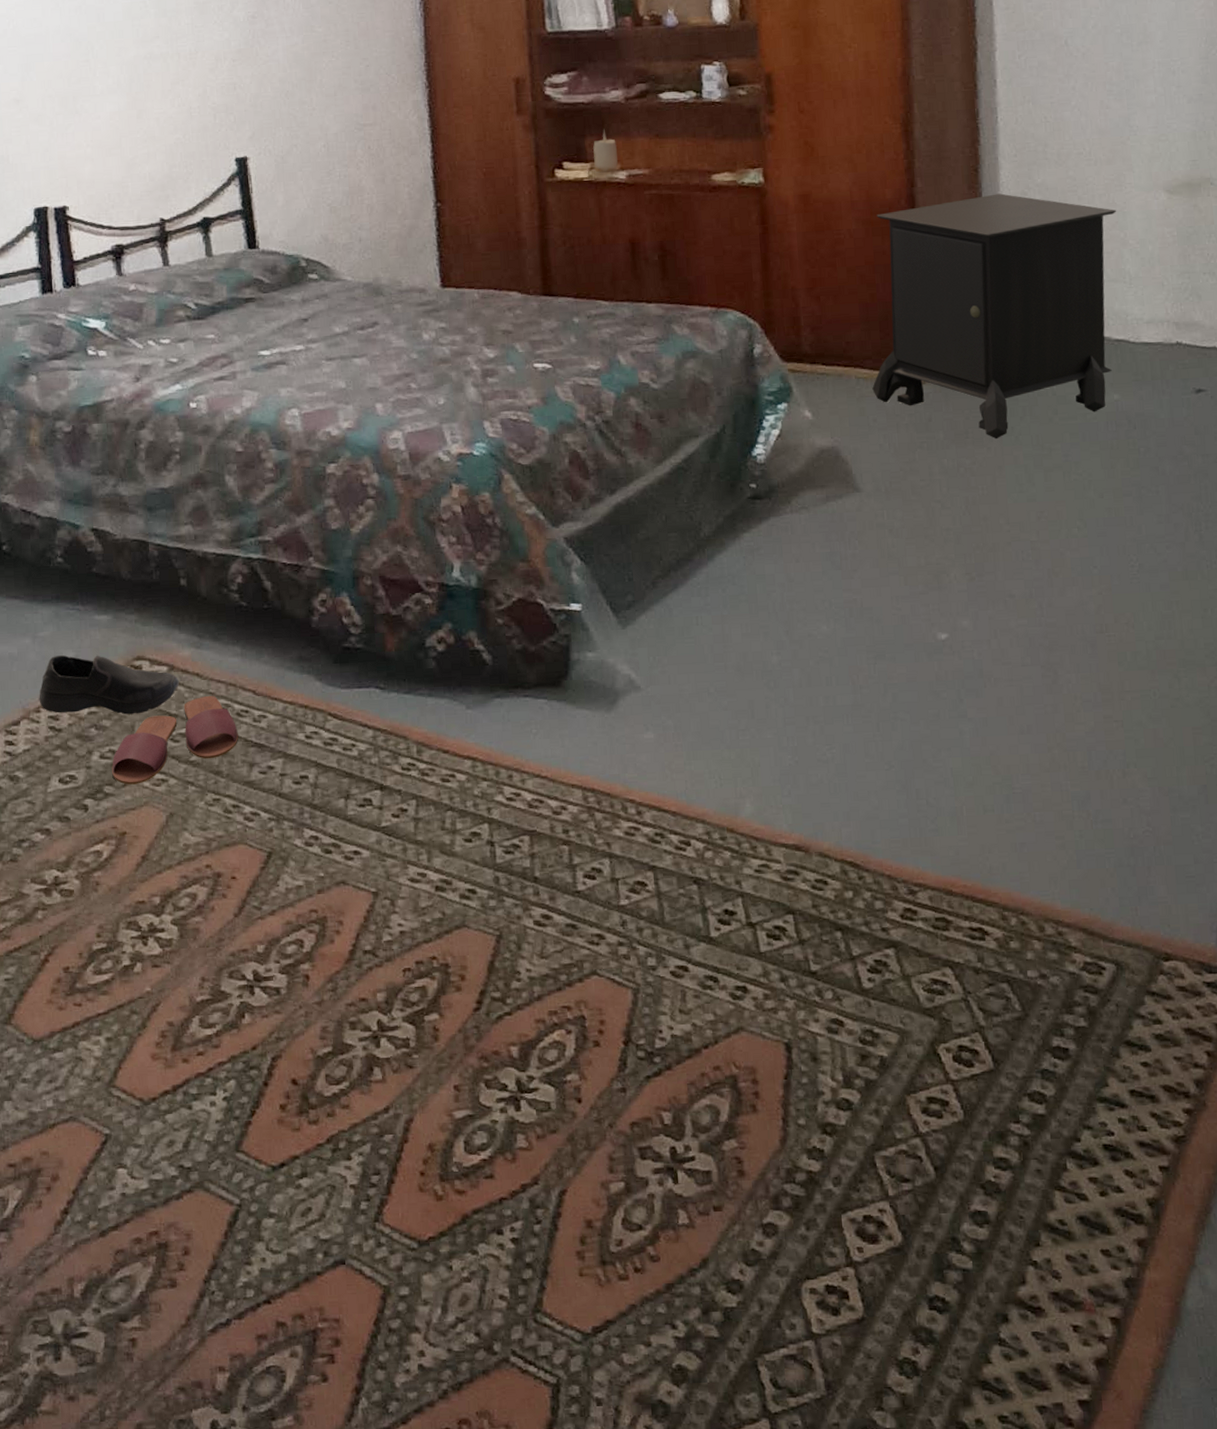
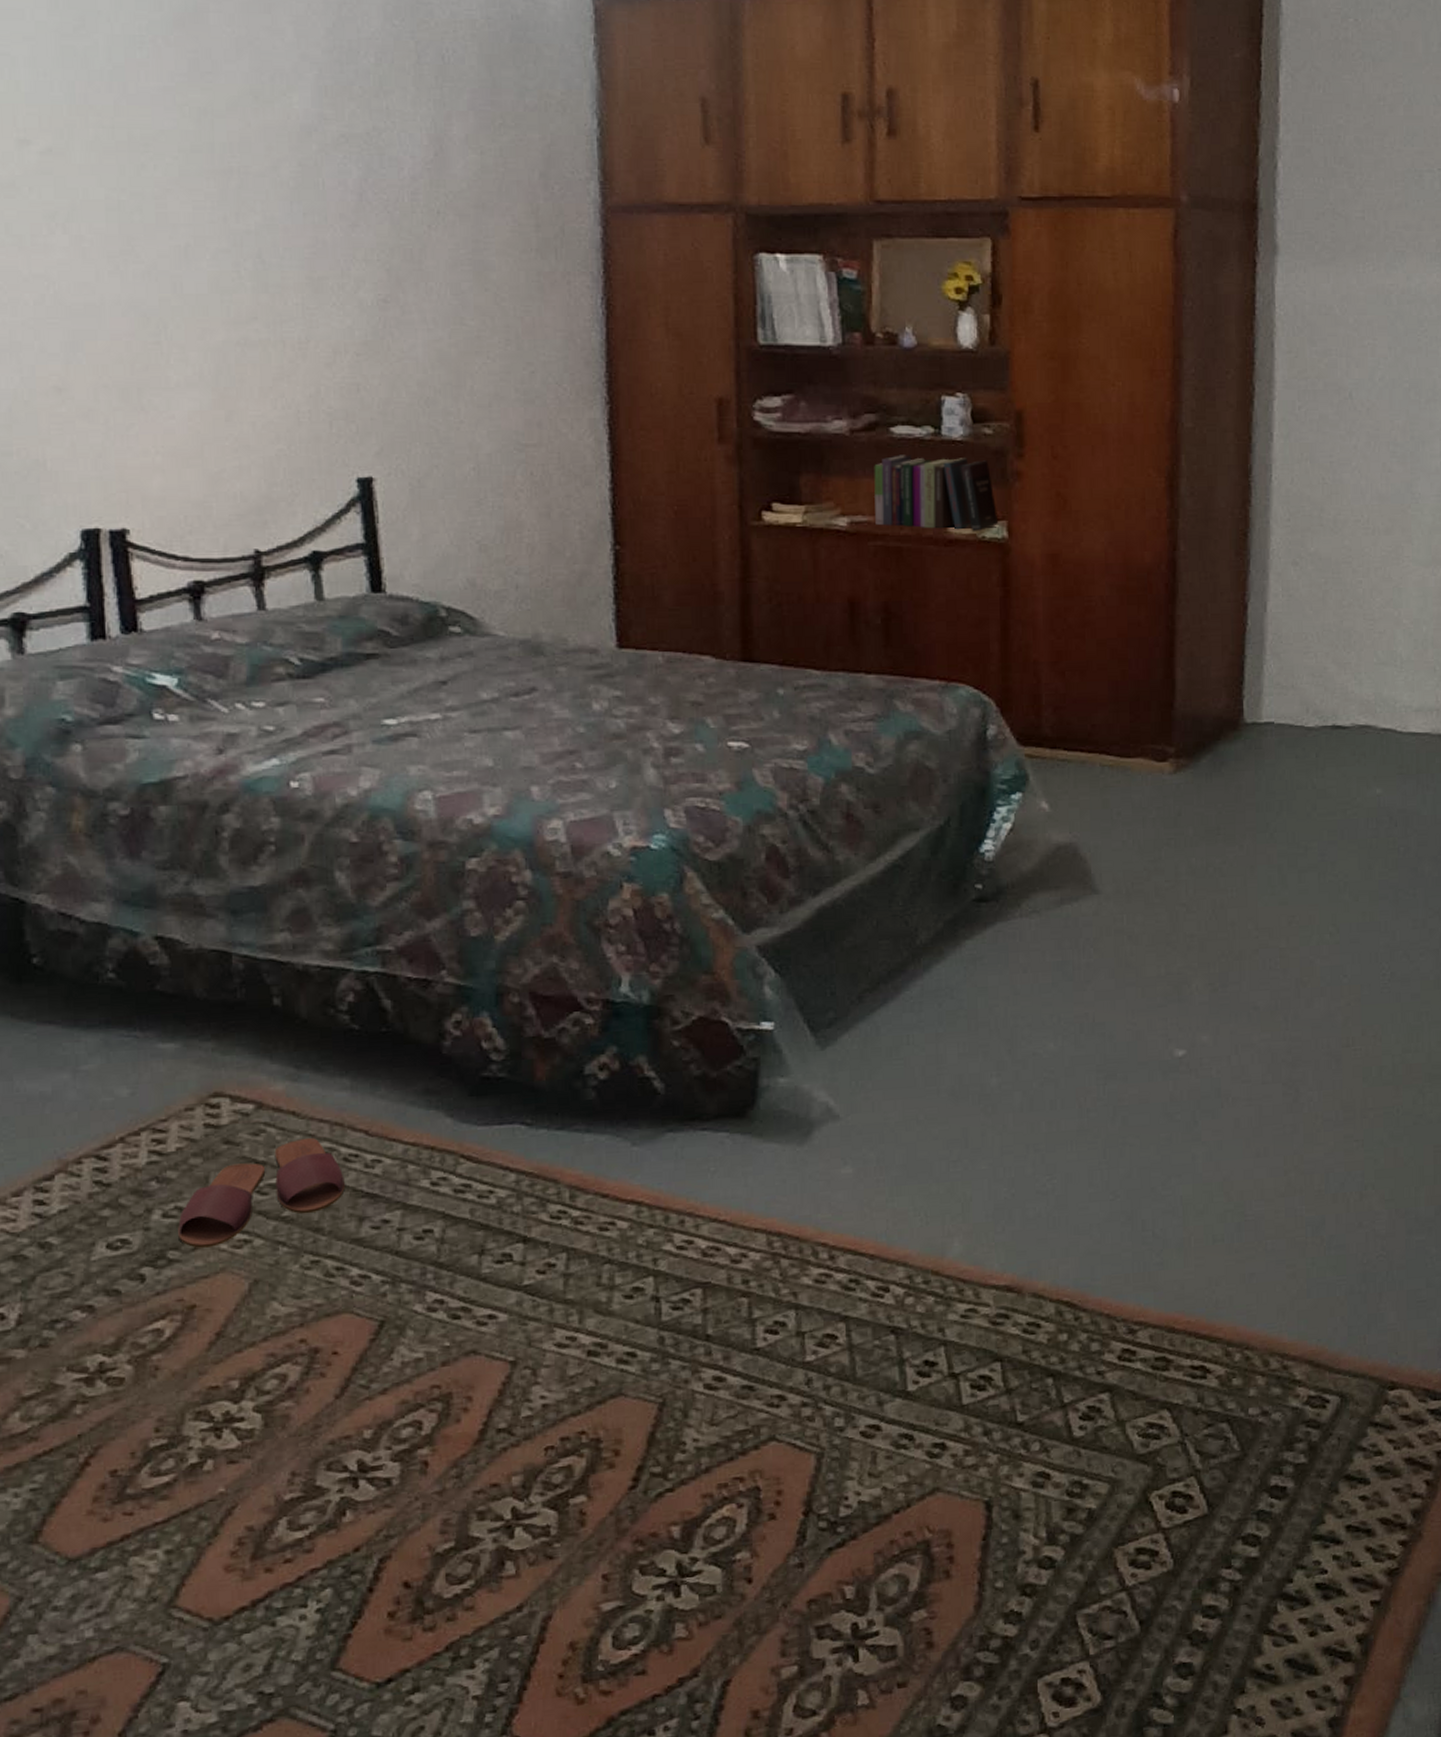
shoe: present [39,655,180,715] -> none [80,1092,270,1165]
candle: present [593,129,618,173] -> none [809,465,839,518]
books: none [646,116,756,179] -> present [874,454,999,532]
nightstand: present [872,193,1117,440] -> none [1118,562,1393,837]

